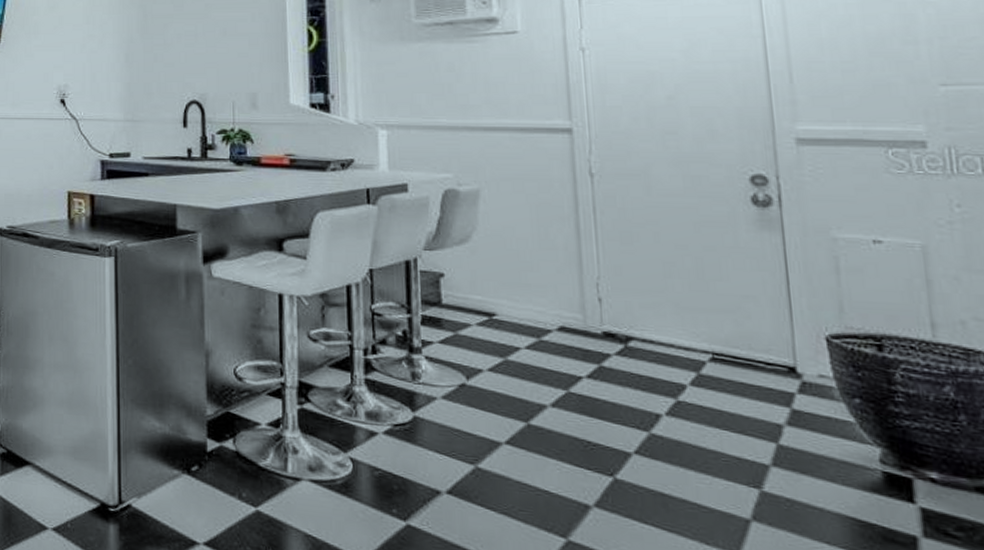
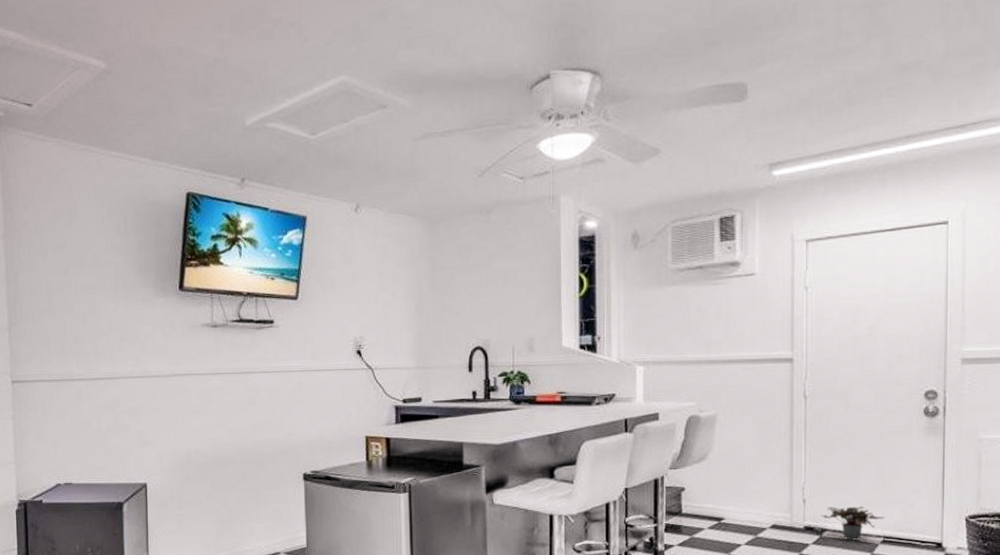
potted plant: none [623,309,713,356] -> present [820,506,886,541]

